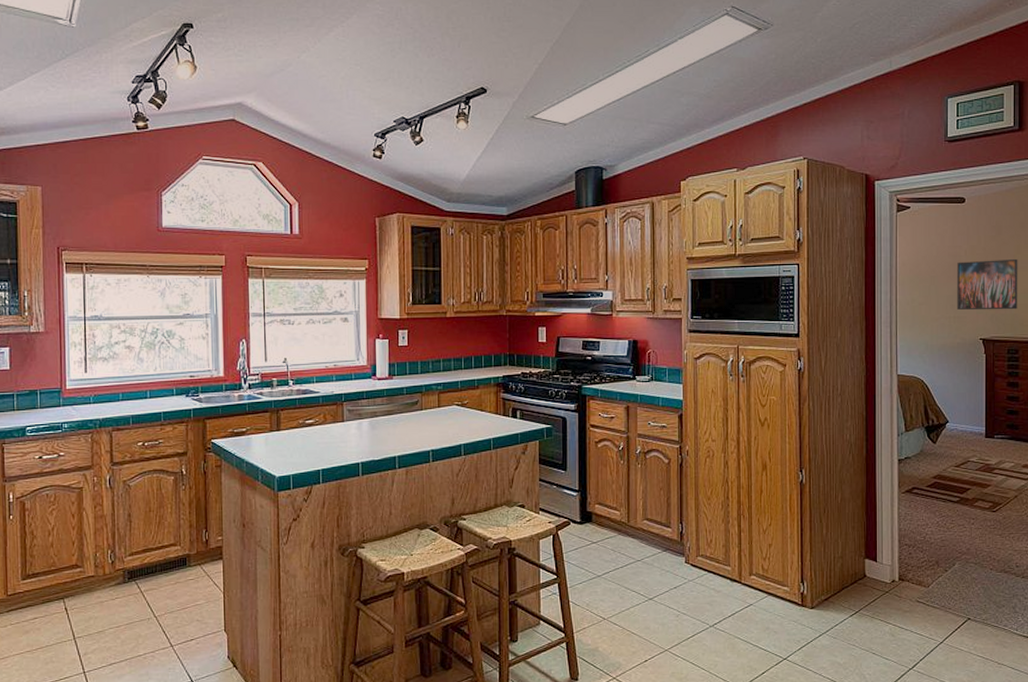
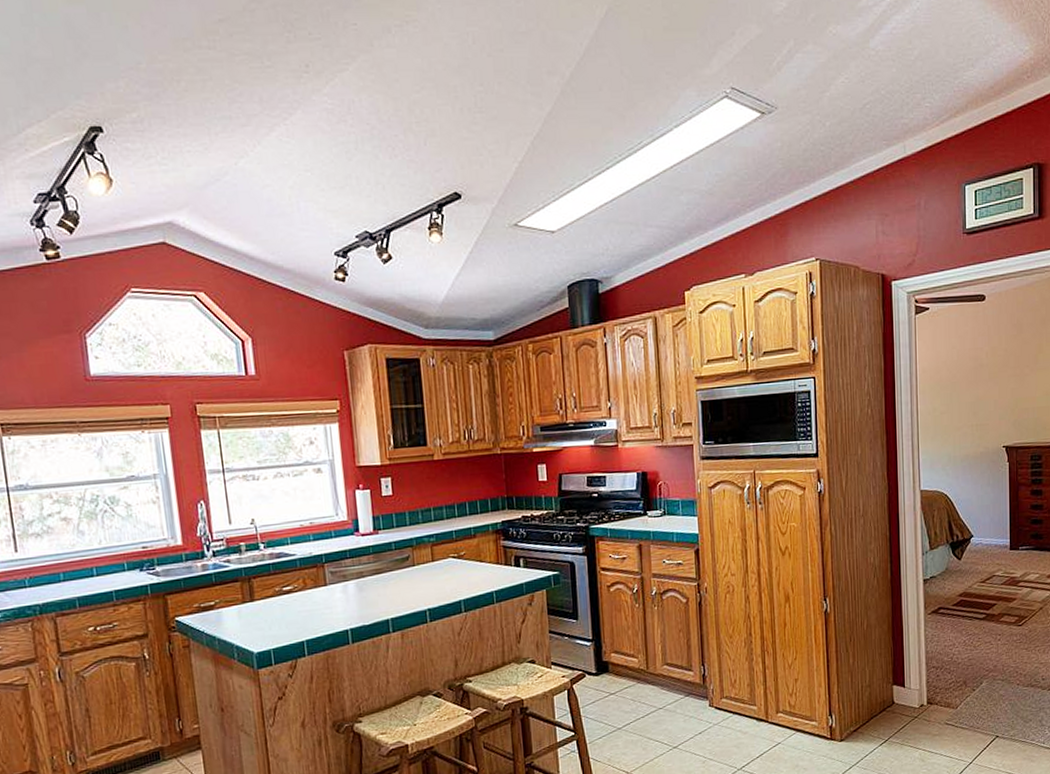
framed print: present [957,258,1018,311] -> none [978,358,1040,417]

